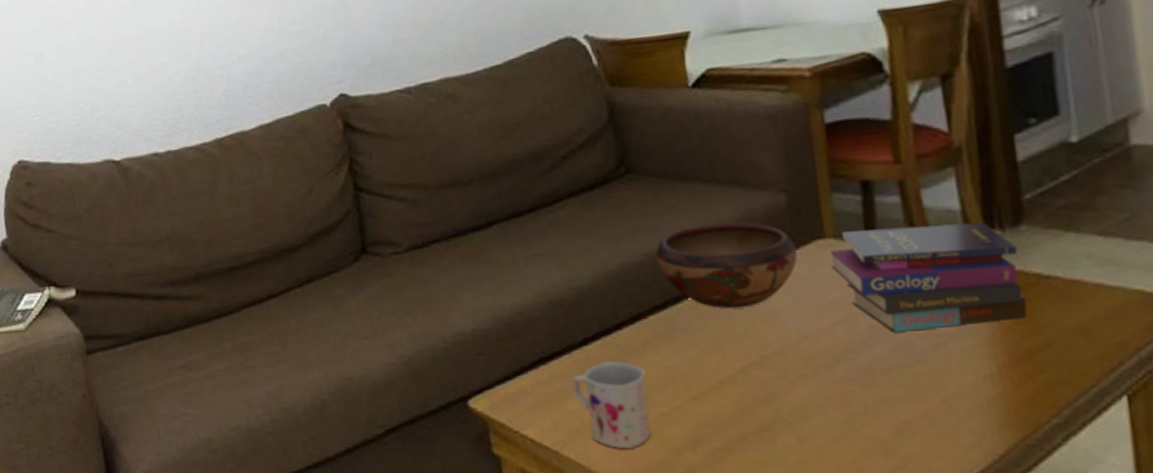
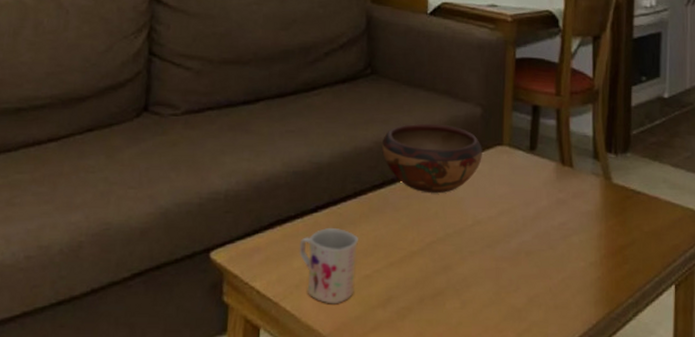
books: present [830,222,1028,333] -> none [504,142,625,224]

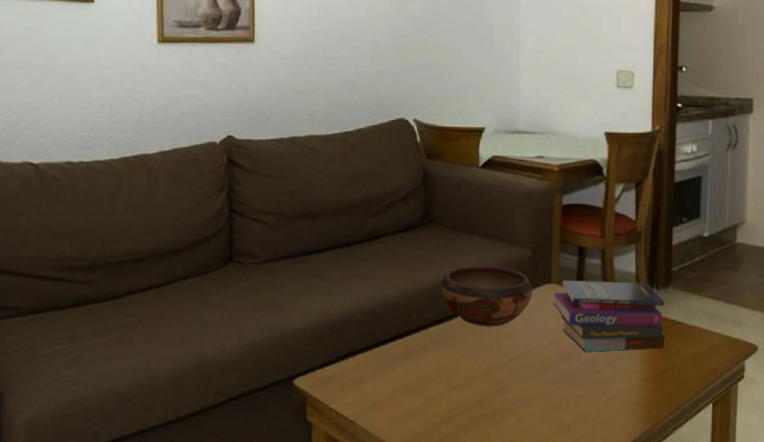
mug: present [299,227,358,304] -> none [370,357,422,422]
books: none [504,142,625,224] -> present [553,281,665,352]

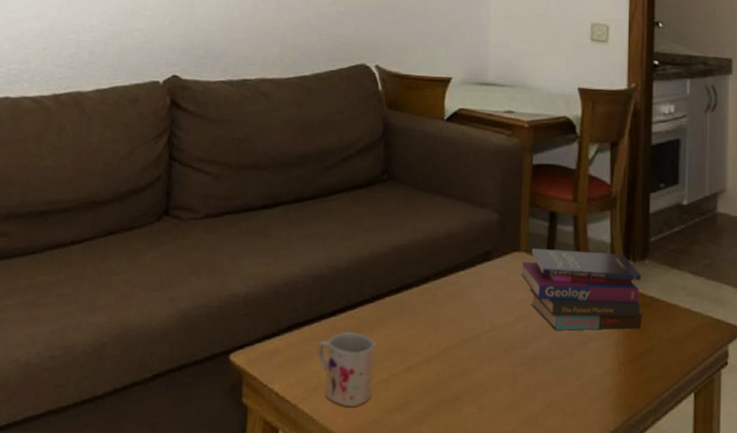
mug: none [370,357,422,422] -> present [317,331,376,408]
decorative bowl: present [440,265,533,326] -> none [398,228,499,298]

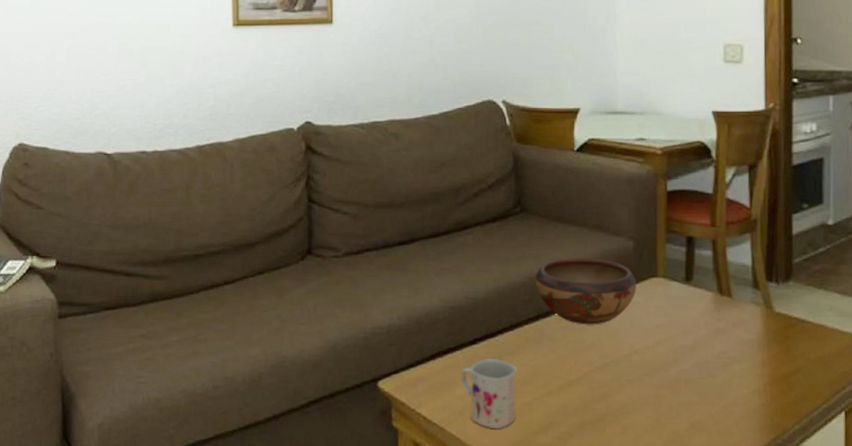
decorative bowl: none [398,228,499,298] -> present [534,258,637,324]
books: present [521,249,643,331] -> none [660,274,788,353]

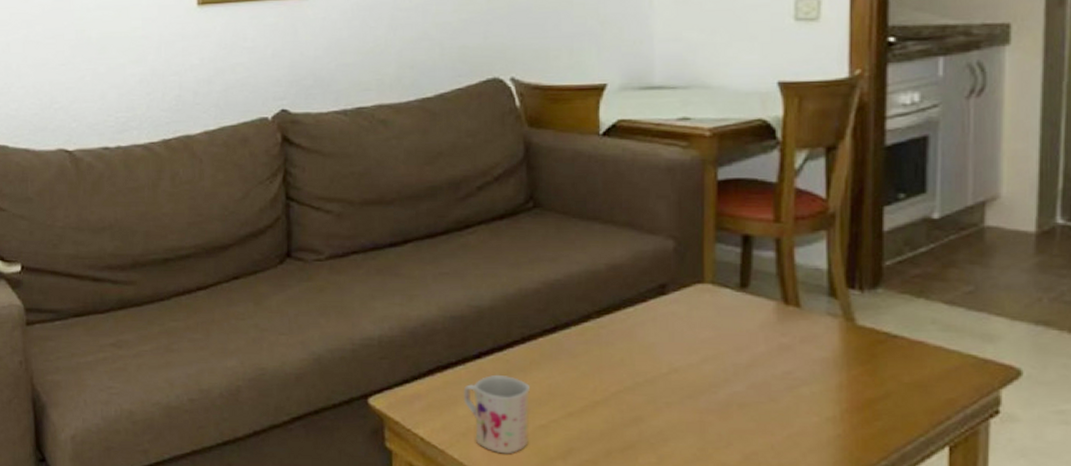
decorative bowl: present [534,258,637,324] -> none [551,260,677,337]

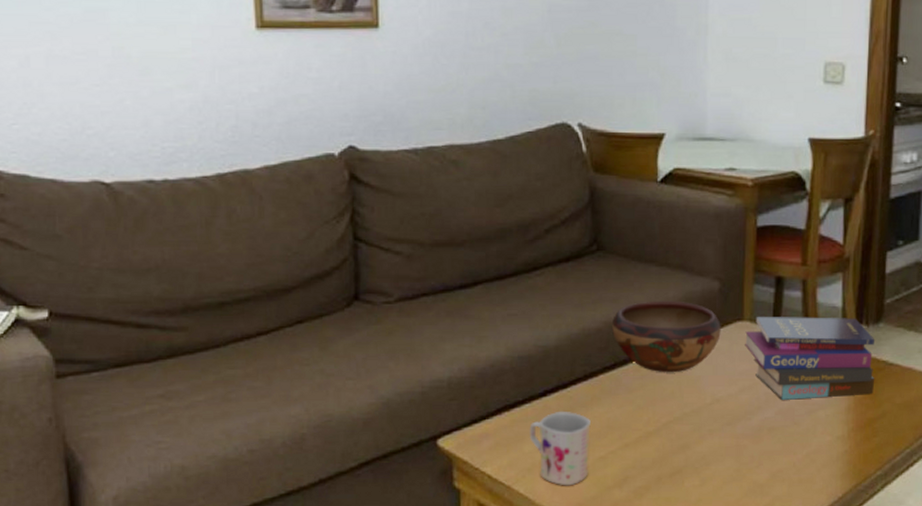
decorative bowl: none [551,260,677,337] -> present [611,300,721,372]
books: none [707,279,874,373] -> present [745,317,875,400]

